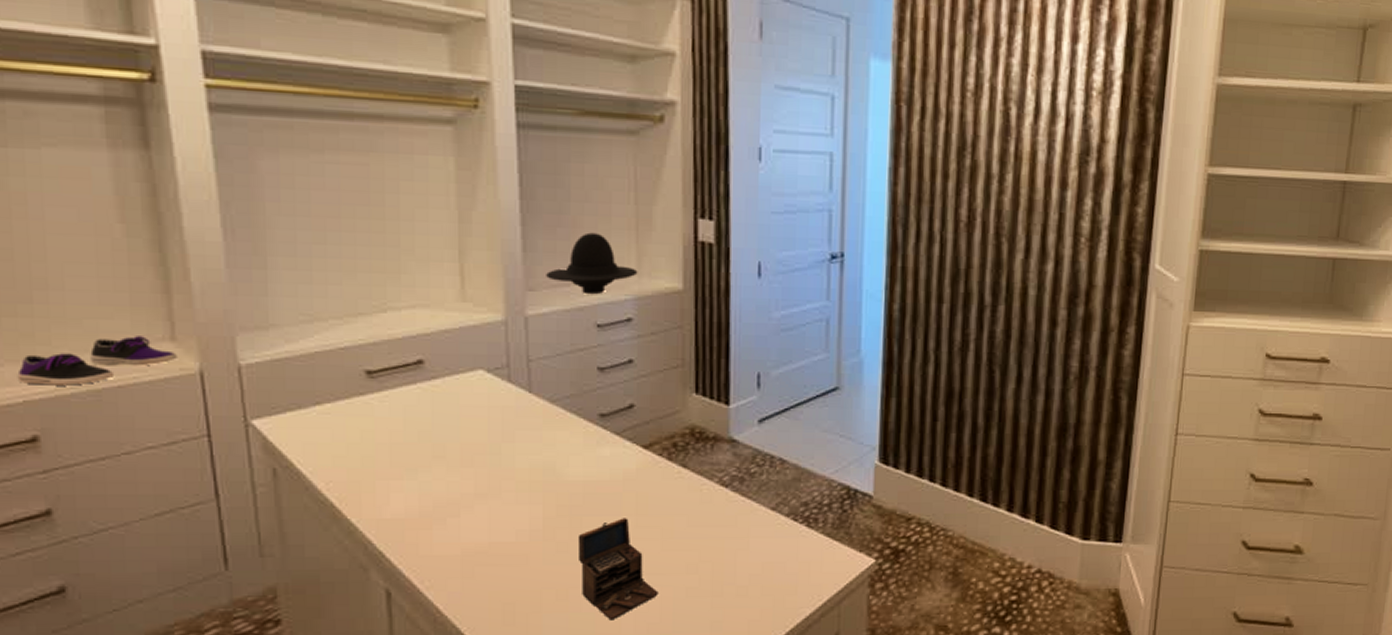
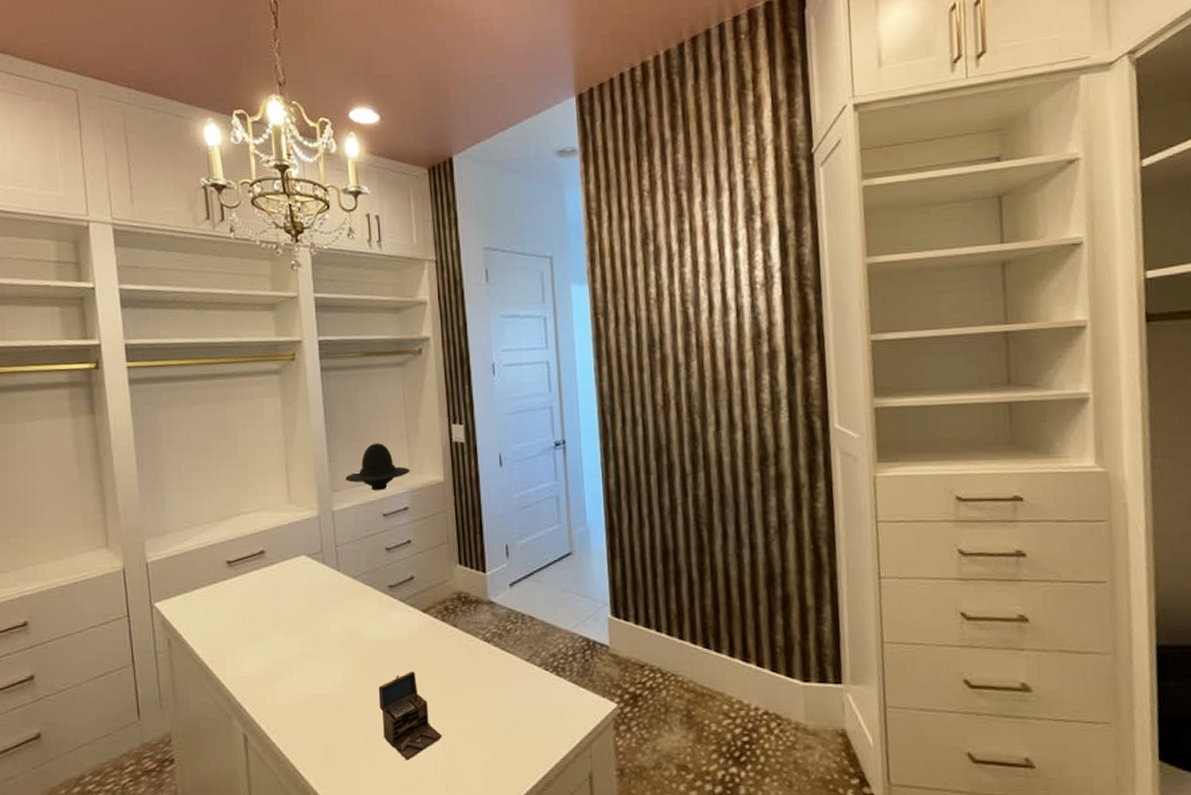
shoe: present [17,336,179,386] -> none [17,545,110,585]

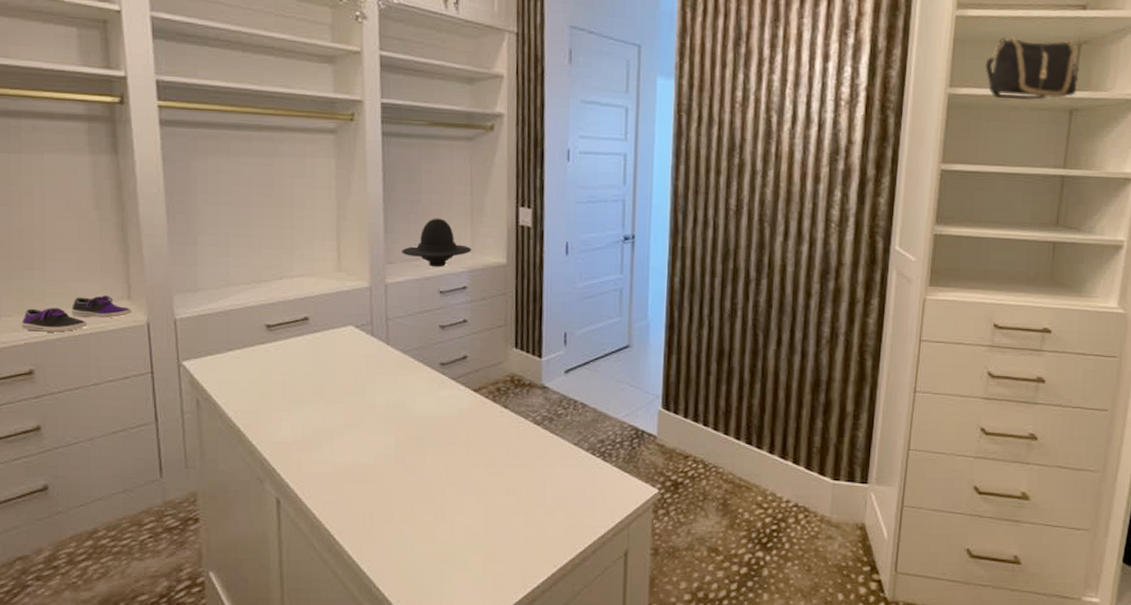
shoe: none [17,545,110,585] -> present [21,295,133,332]
jewelry box: present [378,671,442,760] -> none [421,447,484,531]
handbag: none [901,194,1005,262] -> present [985,37,1080,101]

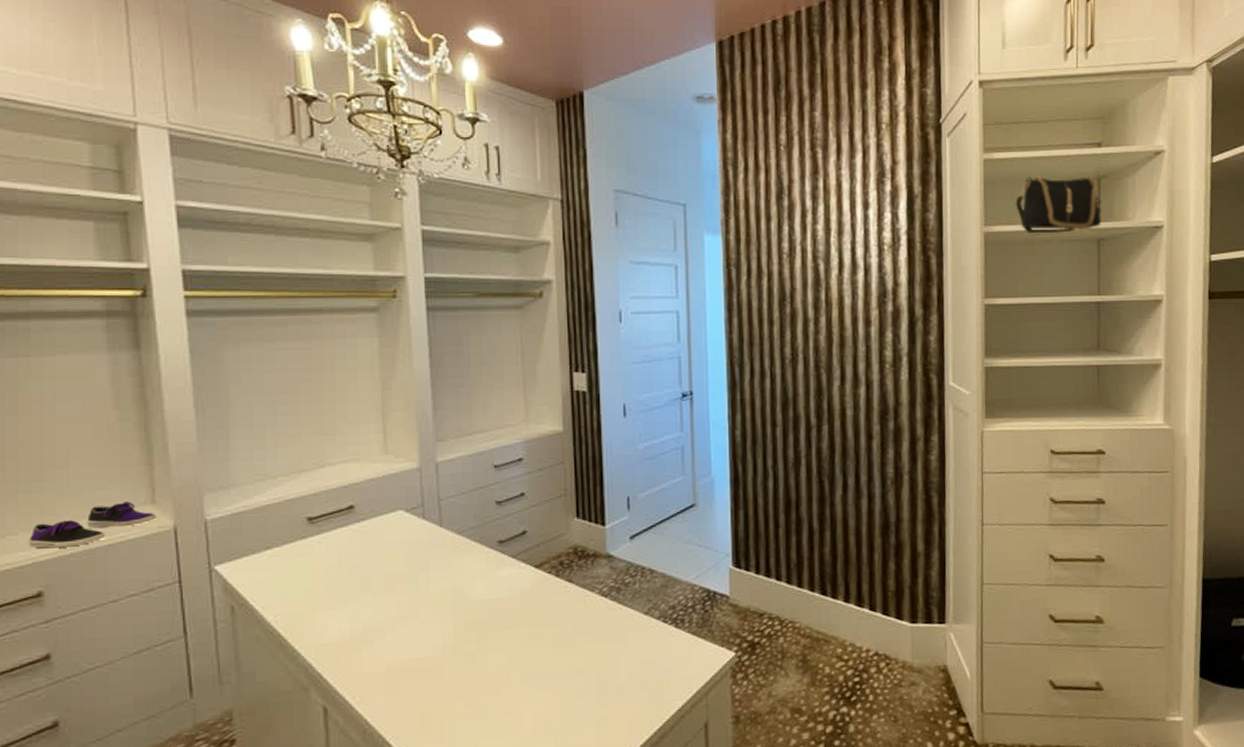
hat: present [402,218,472,268] -> none [452,390,526,441]

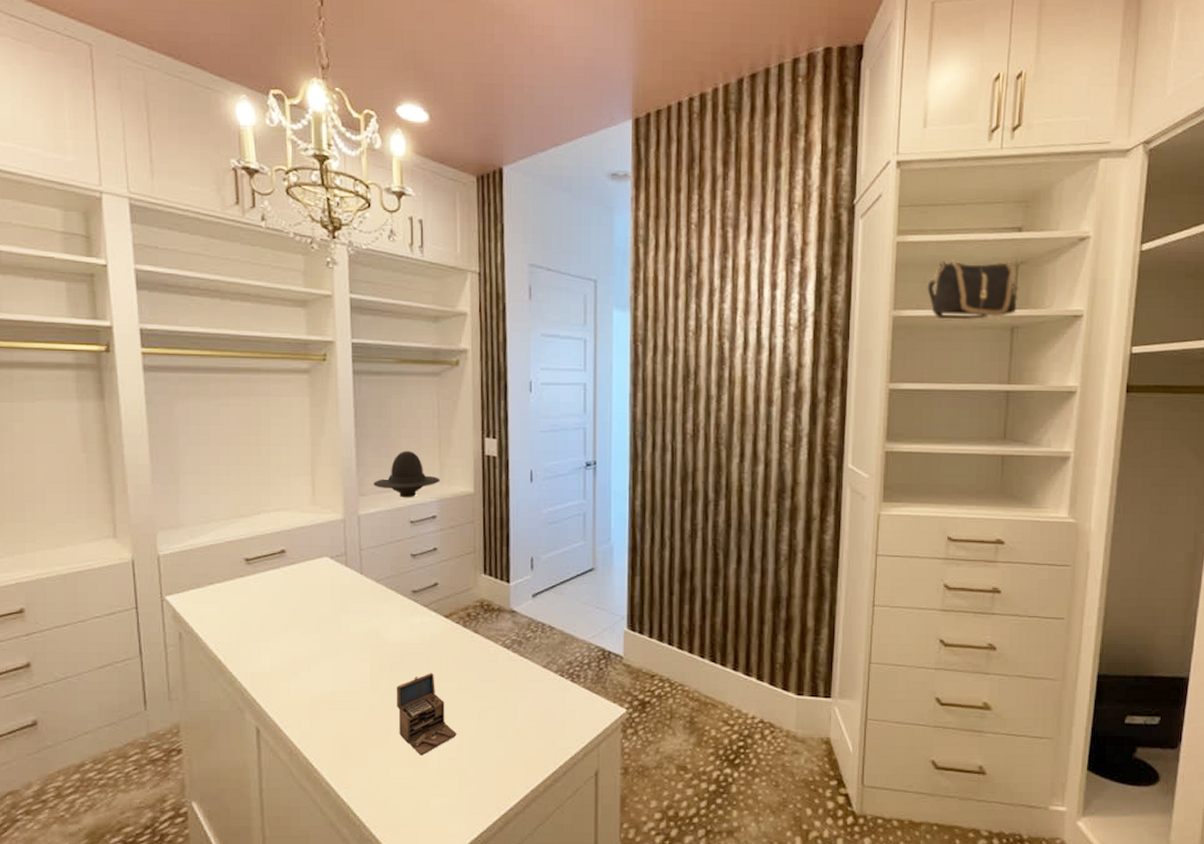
shoe: present [28,501,157,549] -> none [12,535,118,572]
hat: none [452,390,526,441] -> present [373,451,441,498]
jewelry box: none [483,630,552,723] -> present [396,673,457,756]

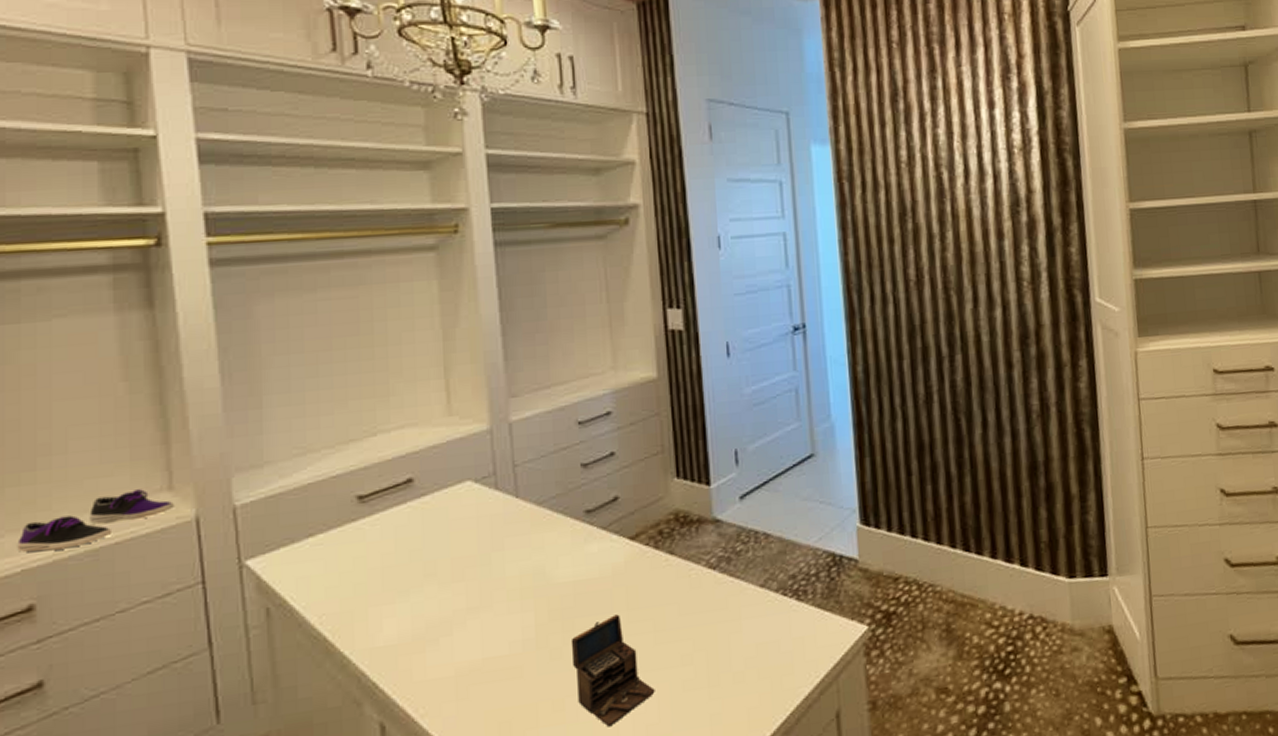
shoe: none [12,535,118,572] -> present [17,489,175,552]
hat: present [373,451,441,498] -> none [527,334,614,394]
handbag: present [927,260,1018,320] -> none [1156,62,1252,129]

